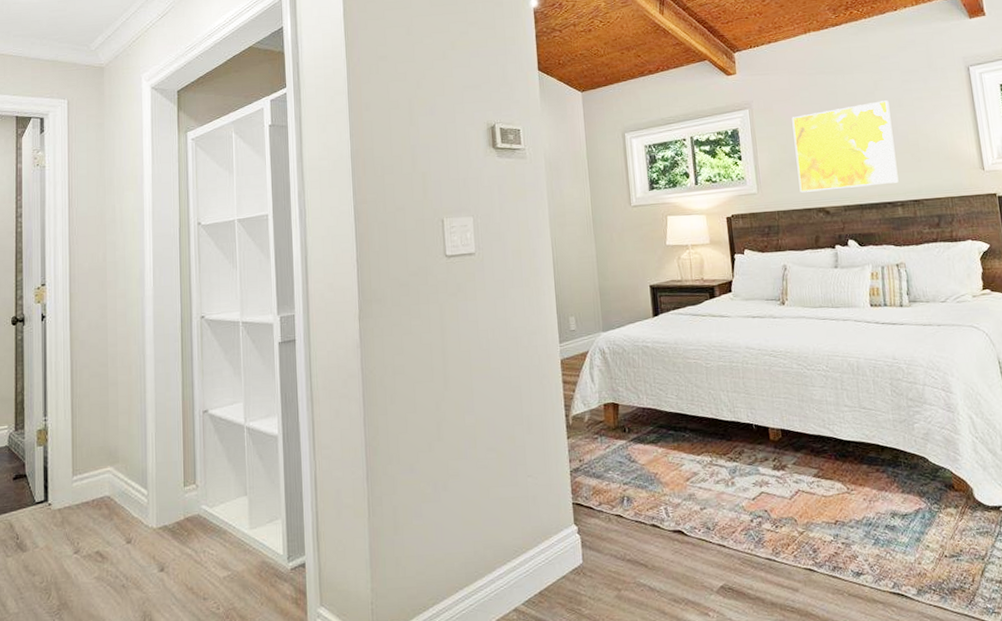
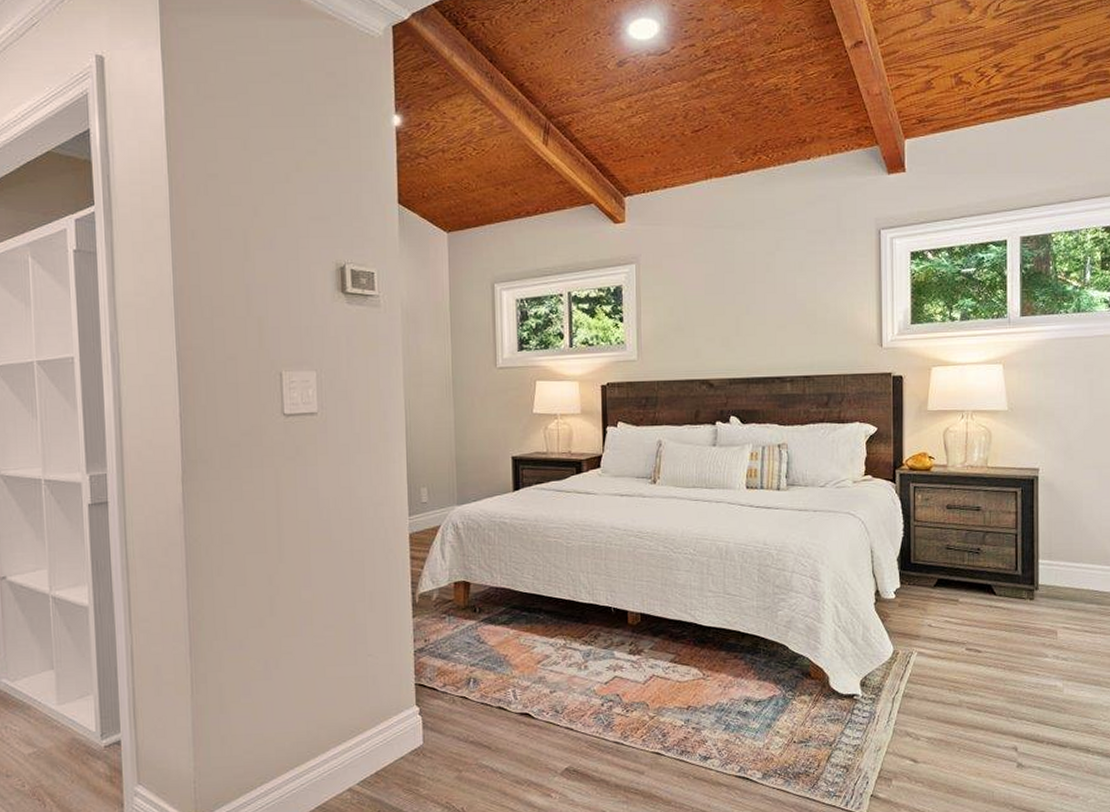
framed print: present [792,100,899,193] -> none [682,263,791,362]

